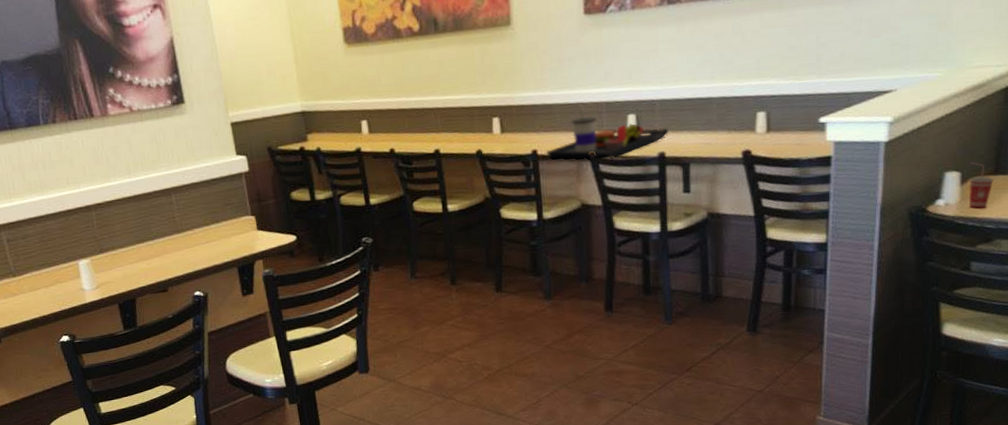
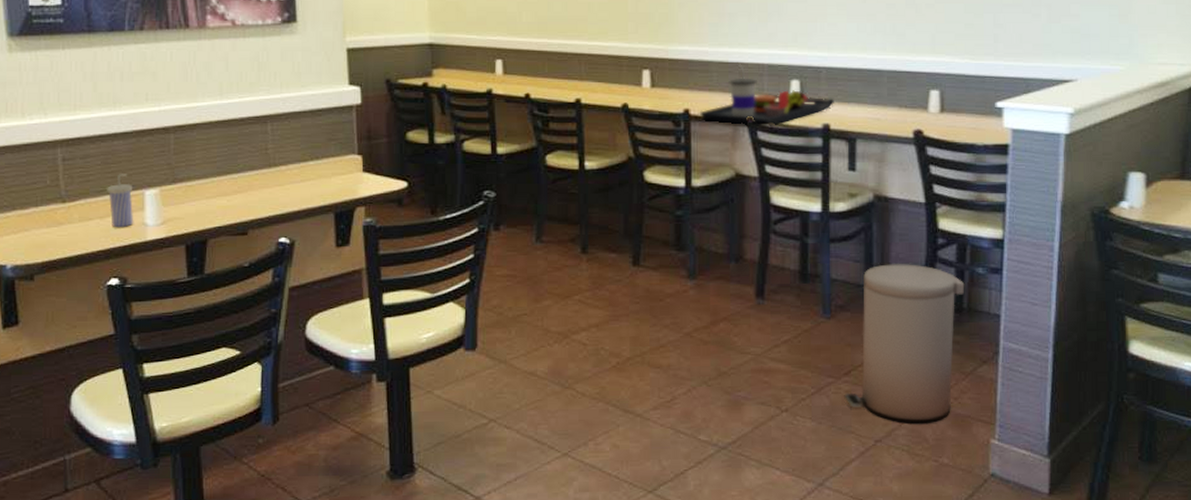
beverage cup: none [46,248,74,294] -> present [106,174,134,227]
pedal bin: none [686,271,792,408] -> present [844,264,965,424]
beverage cup: present [968,161,995,209] -> none [1154,163,1181,215]

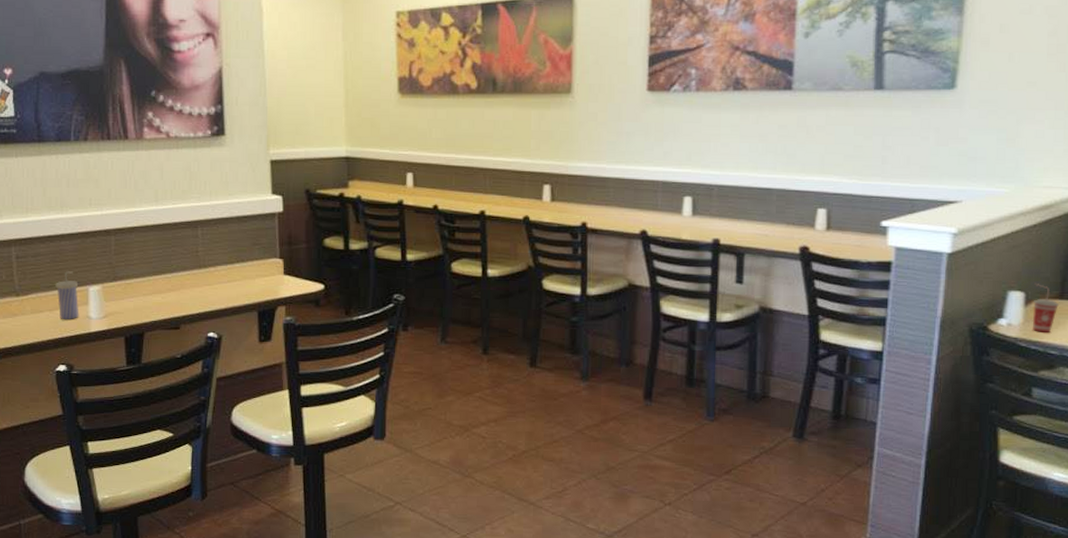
food tray: present [699,62,834,128] -> none [595,179,725,241]
pedal bin: present [844,264,965,424] -> none [724,372,844,522]
beverage cup: none [1154,163,1181,215] -> present [1032,282,1060,332]

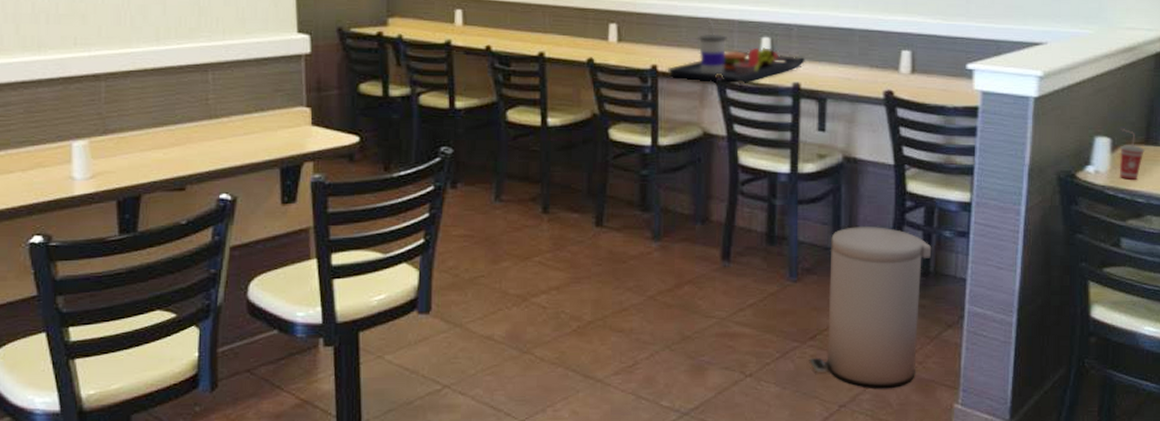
beverage cup: present [54,271,80,319] -> none [28,123,60,181]
food tray: none [595,179,725,241] -> present [667,18,805,86]
pedal bin: none [724,372,844,522] -> present [809,227,932,389]

